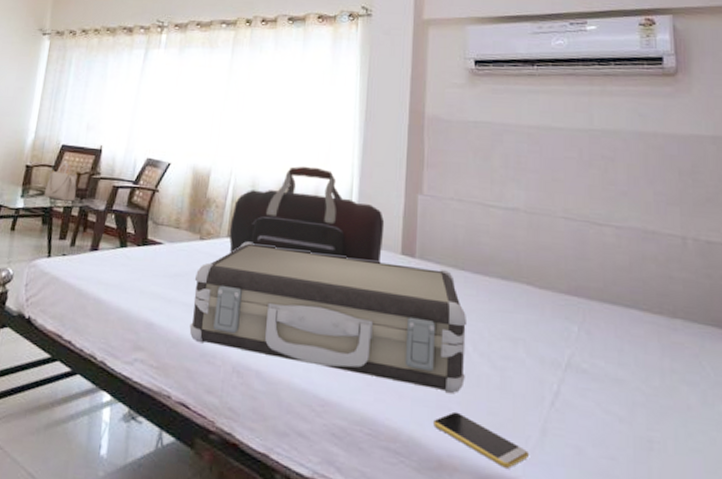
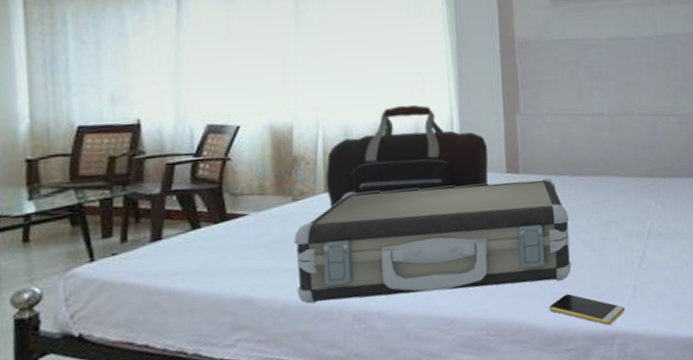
handbag: present [43,162,78,202] -> none [64,147,116,194]

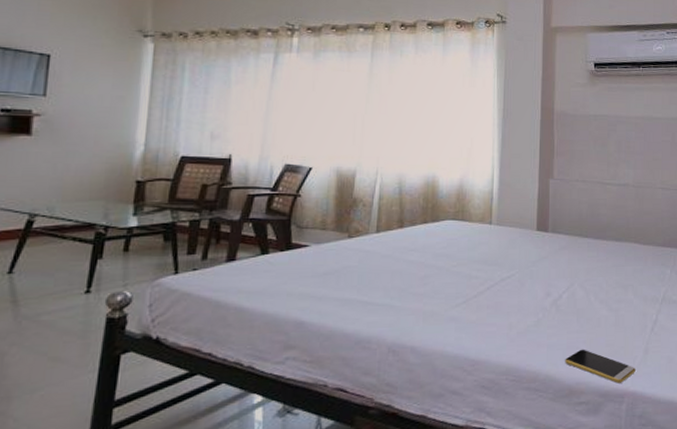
briefcase: present [293,179,572,304] -> none [342,234,589,336]
duffel bag: present [325,104,489,208] -> none [378,161,522,247]

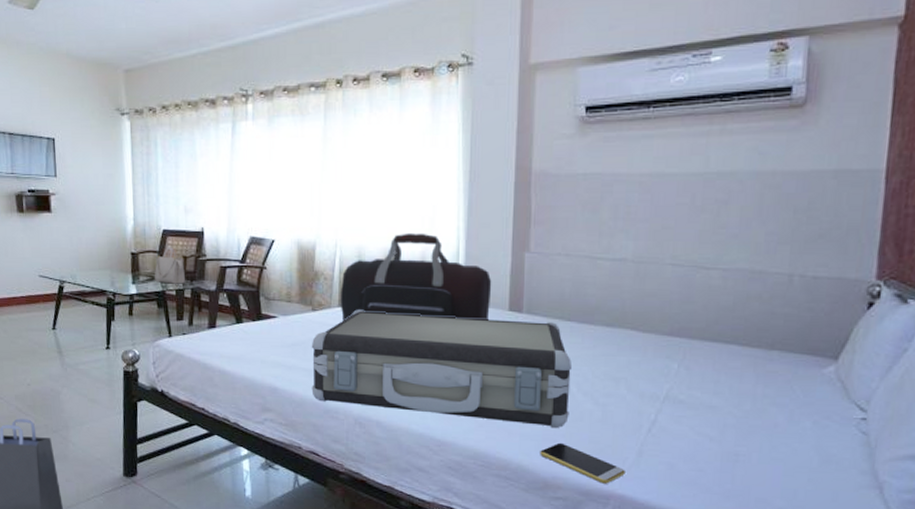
handbag: none [163,175,204,215] -> present [154,247,186,284]
briefcase: none [342,234,589,336] -> present [311,309,572,429]
duffel bag: none [378,161,522,247] -> present [340,232,492,321]

